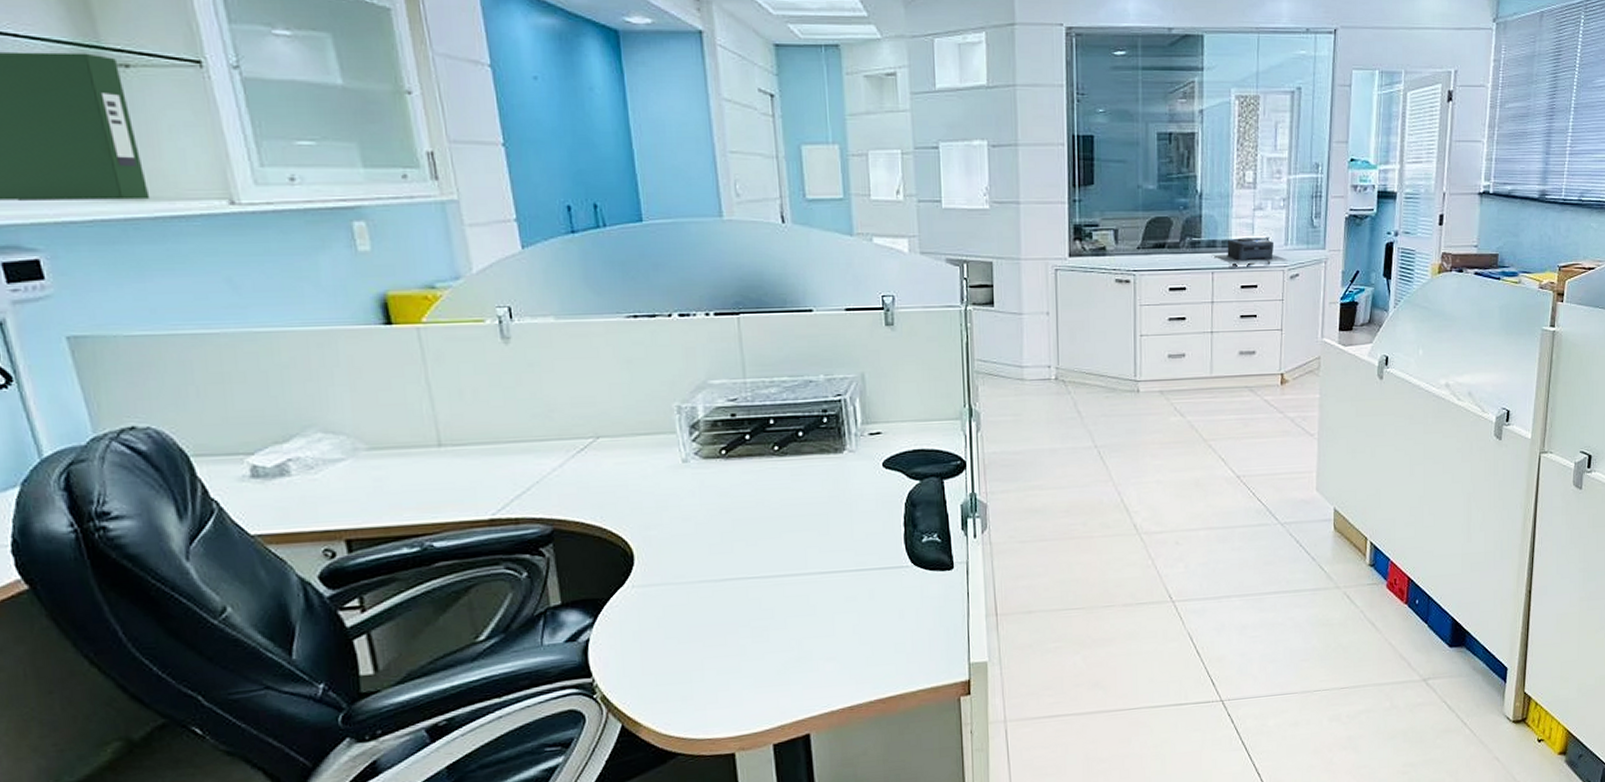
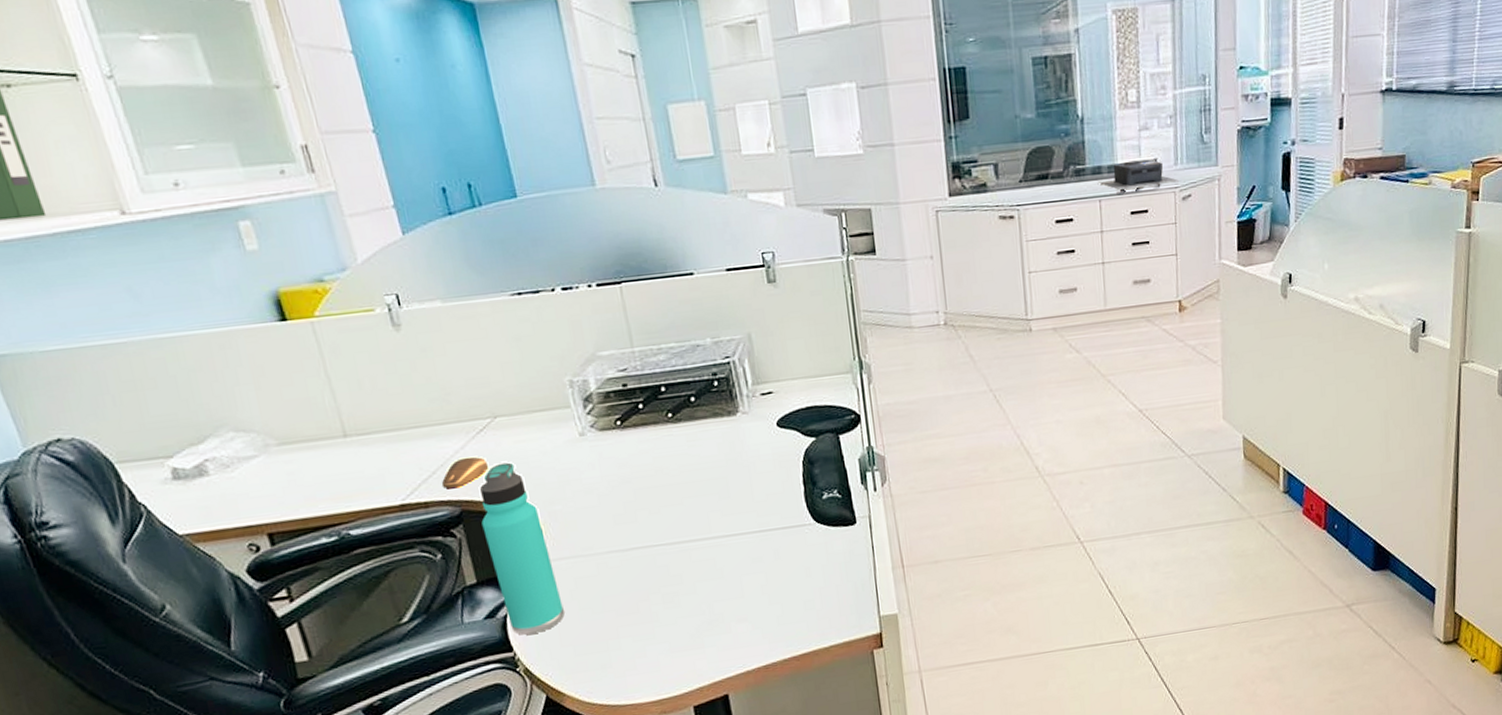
computer mouse: none [536,475,586,507] -> present [442,456,489,489]
thermos bottle: none [572,484,649,661] -> present [479,462,565,635]

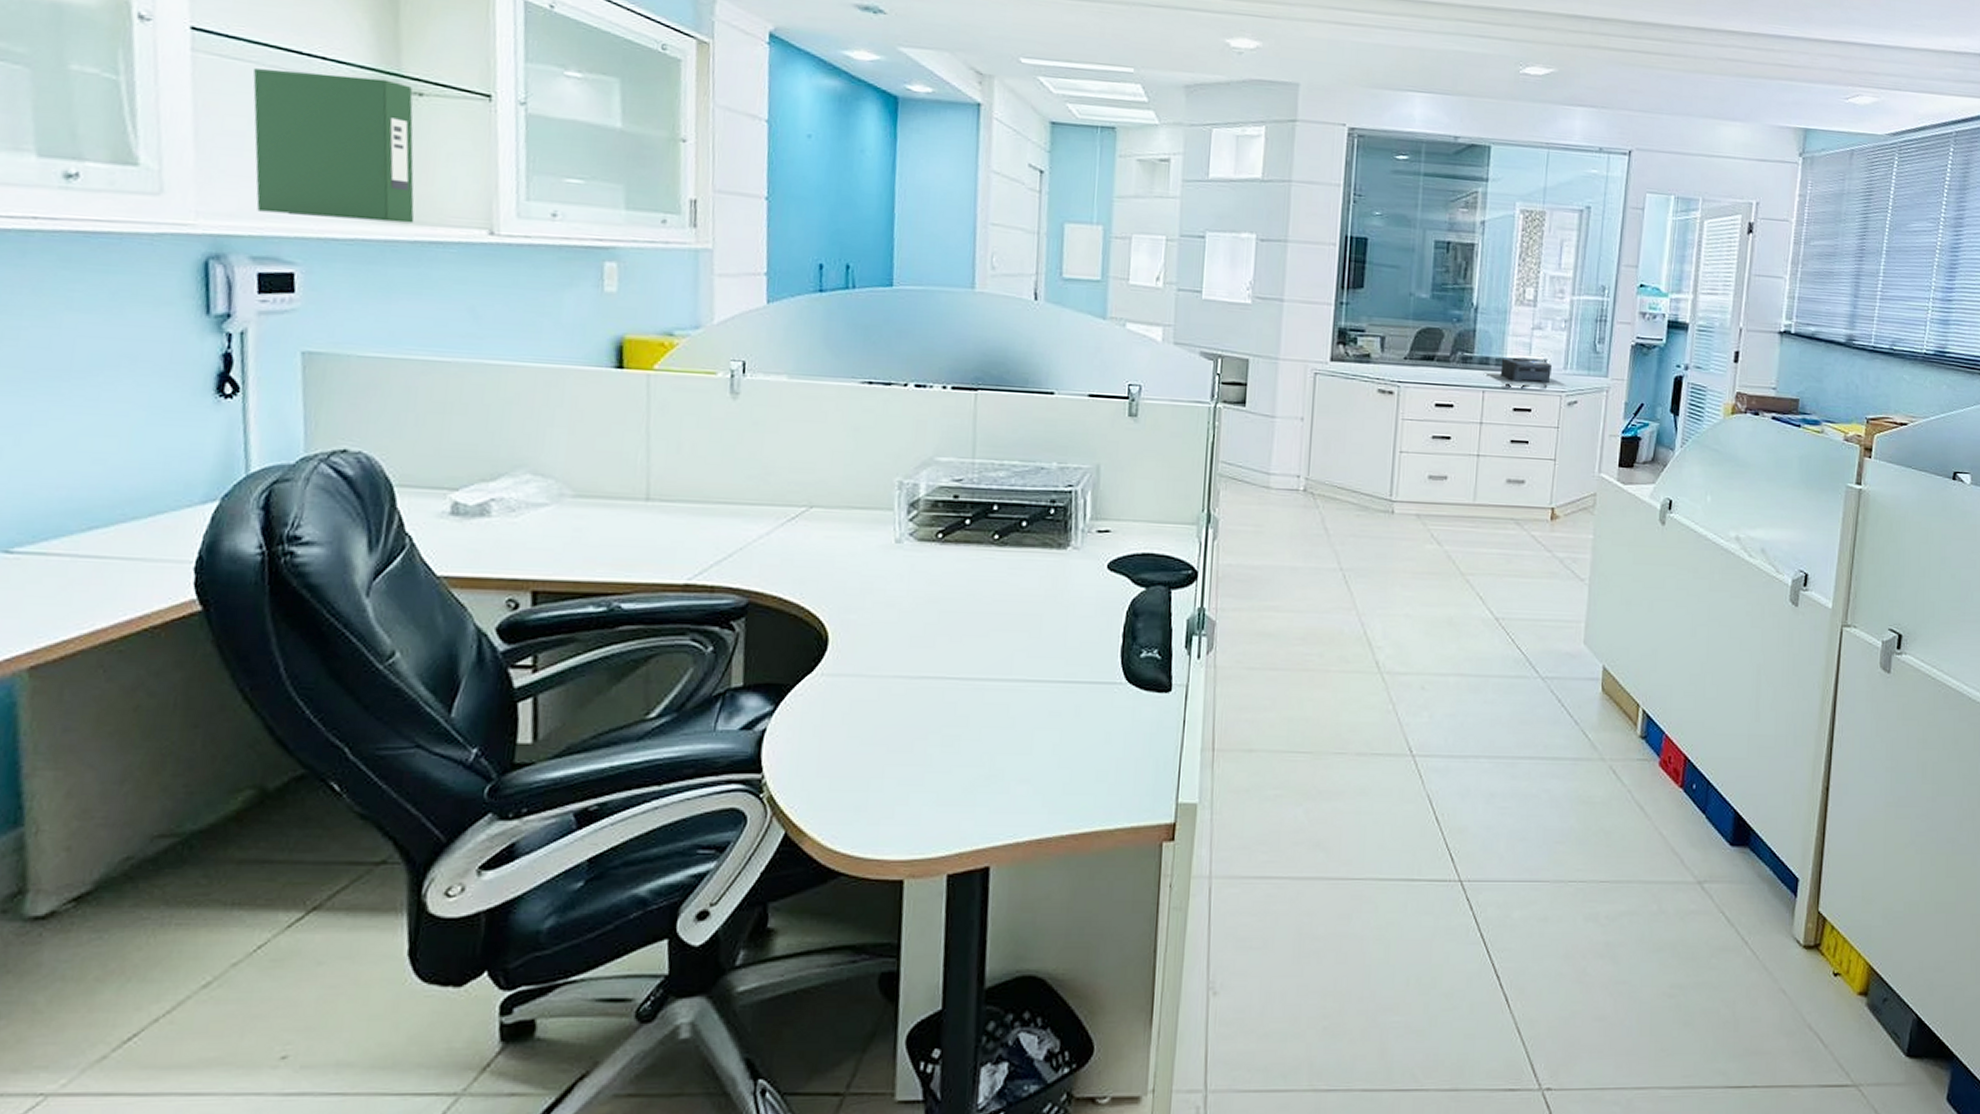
computer mouse: present [442,456,489,489] -> none [736,544,791,577]
thermos bottle: present [479,462,565,635] -> none [765,557,831,756]

